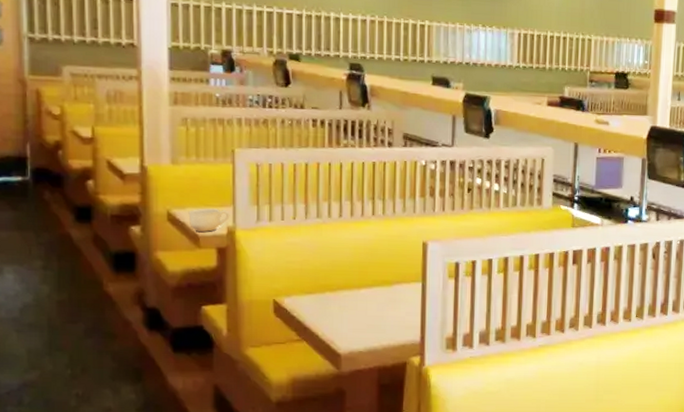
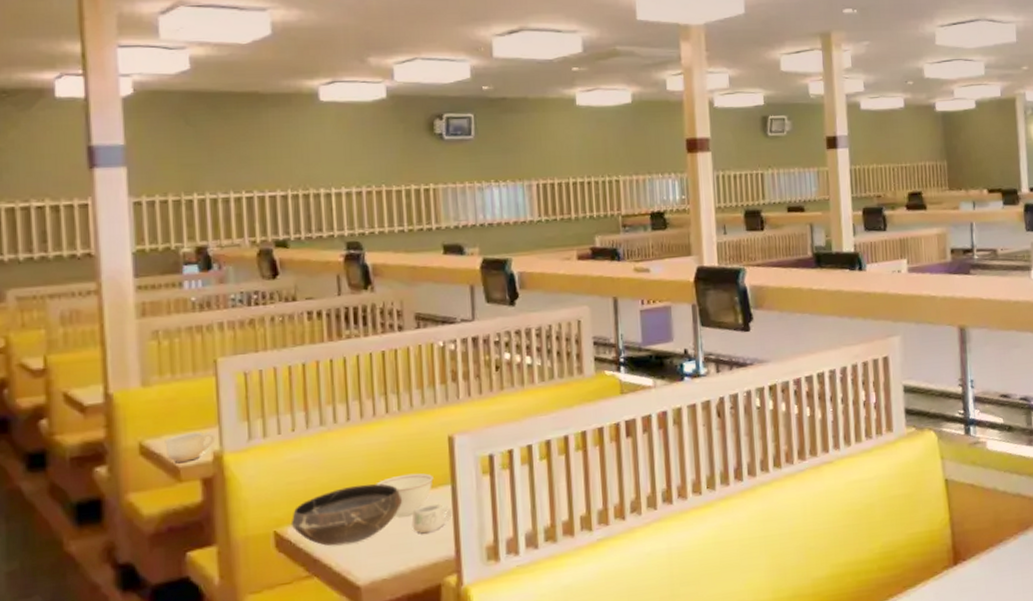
bowl: none [287,271,380,319] -> present [291,483,402,546]
bowl: none [360,268,408,303] -> present [376,473,434,517]
teacup: none [386,296,421,320] -> present [411,503,453,534]

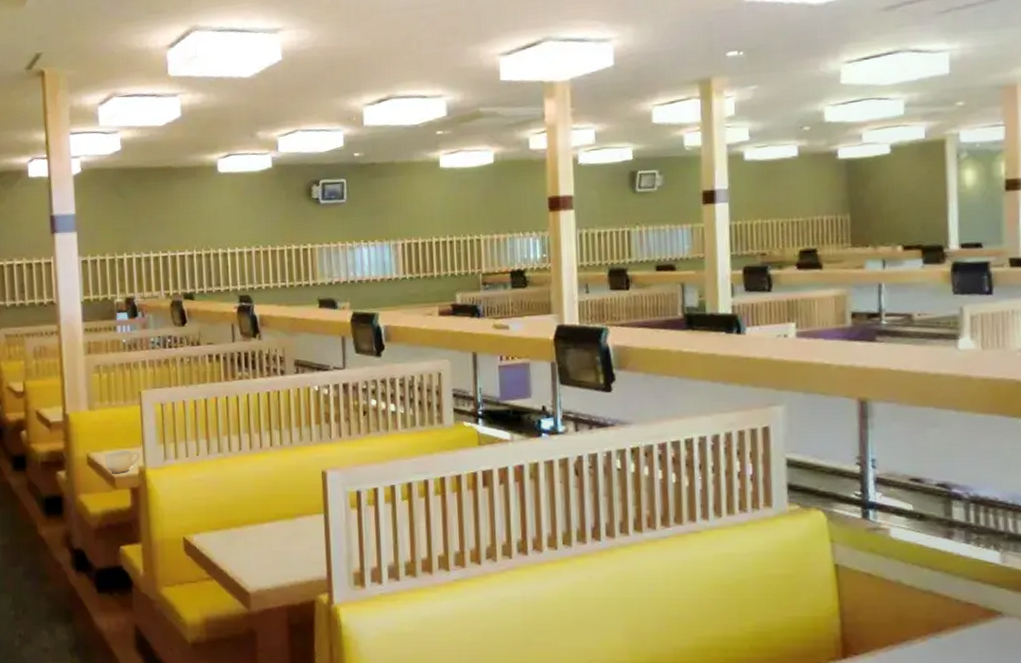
bowl: present [291,483,402,546] -> none [196,506,283,556]
bowl: present [376,473,434,517] -> none [262,501,309,538]
teacup: present [411,503,453,534] -> none [291,529,325,554]

